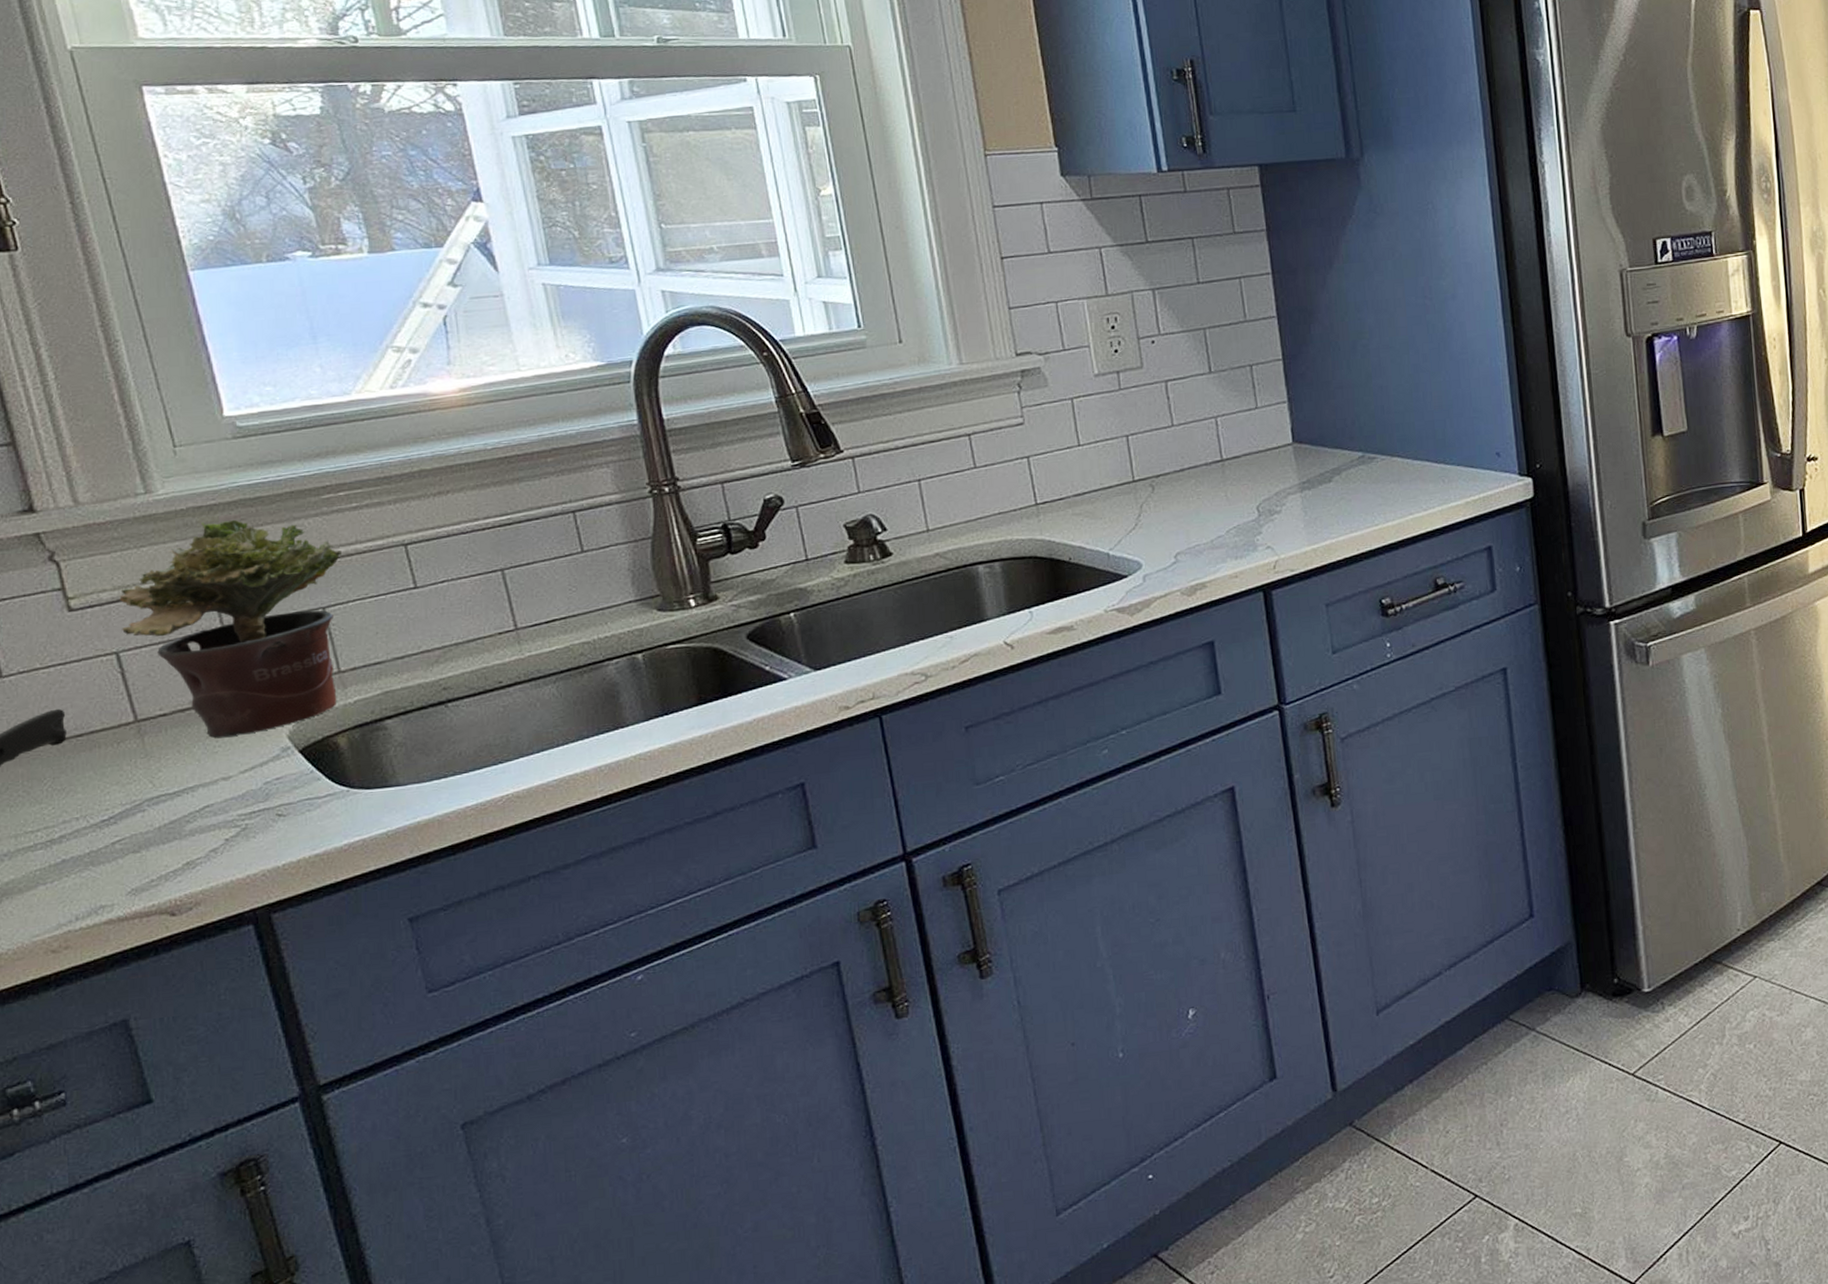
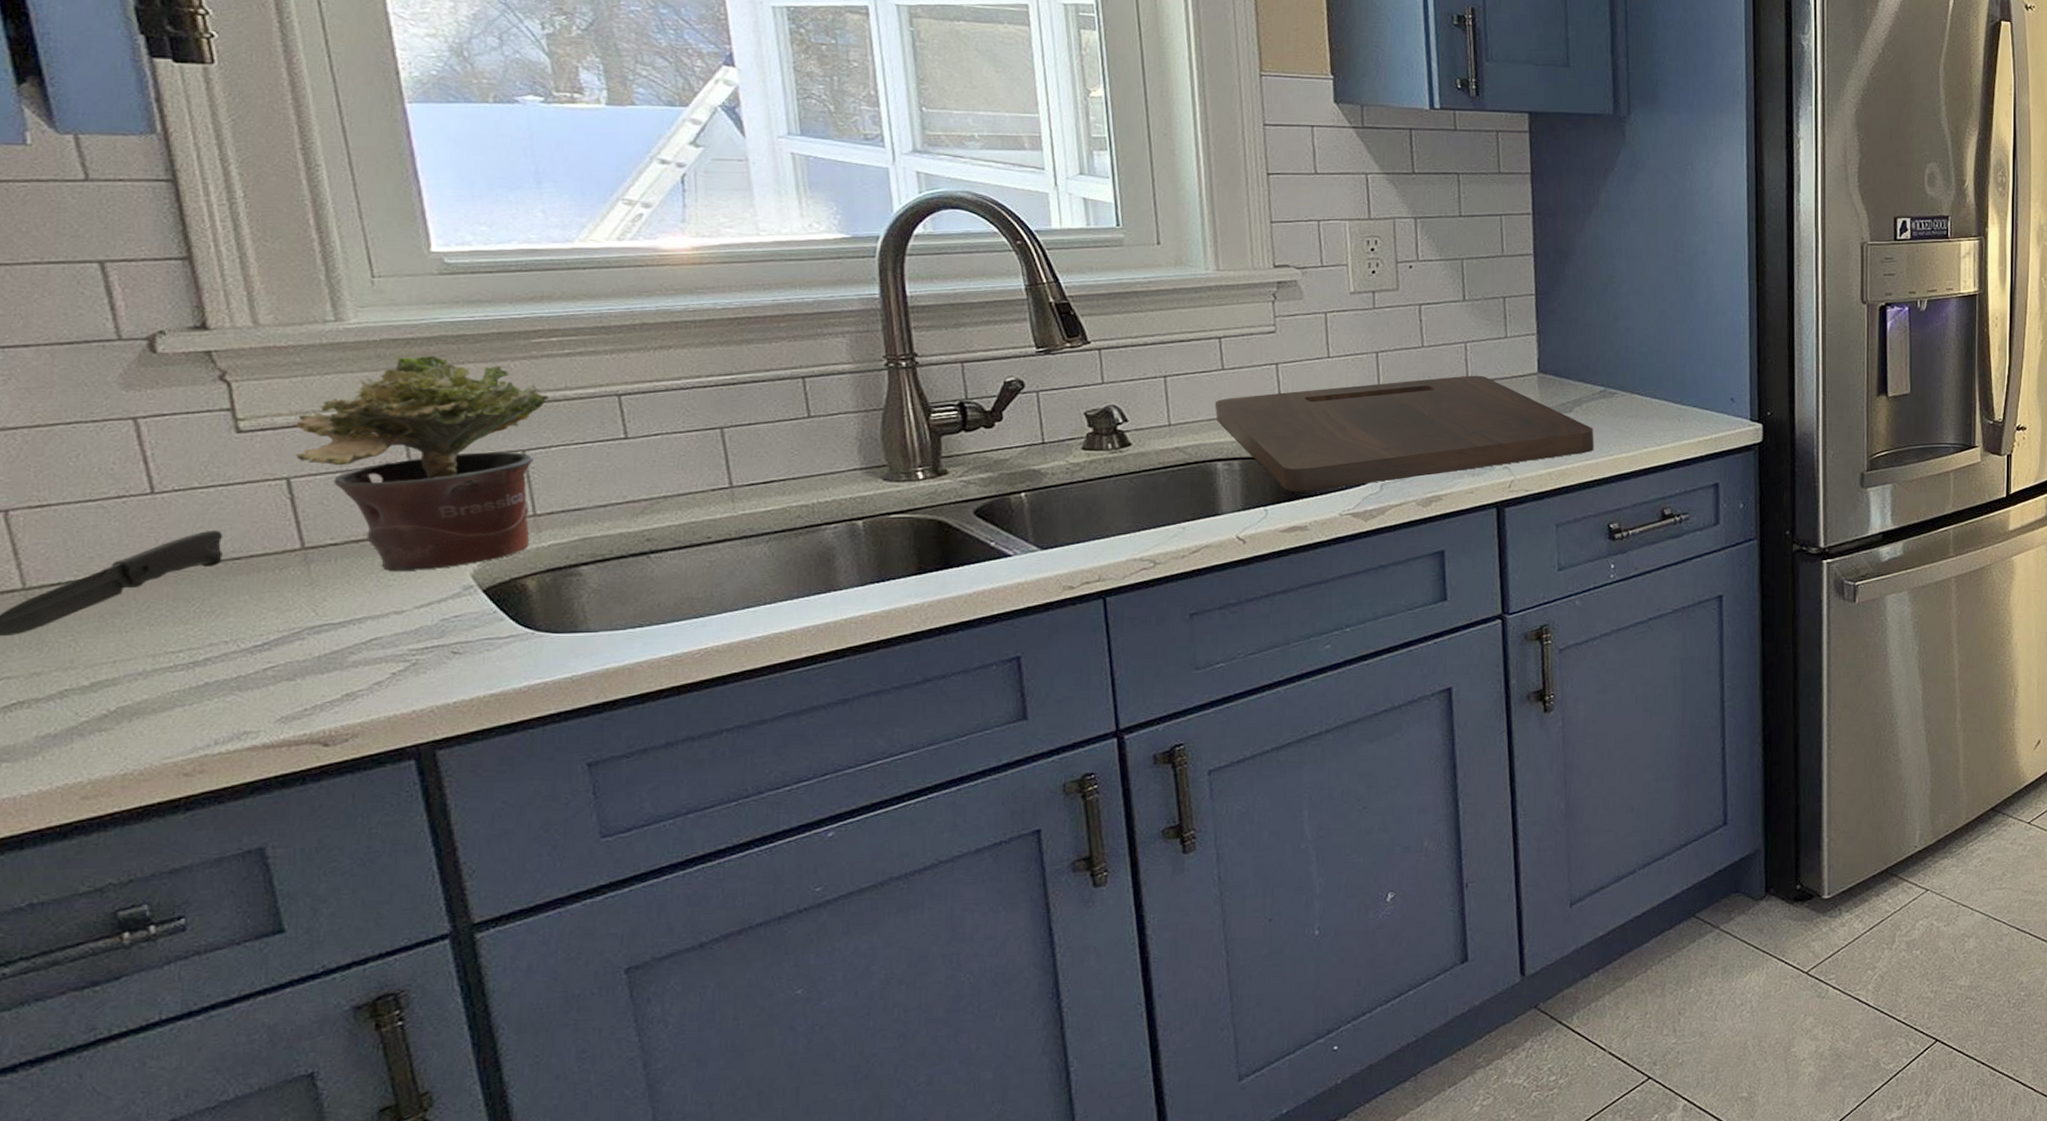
cutting board: none [970,451,1358,591] -> present [1215,375,1594,492]

